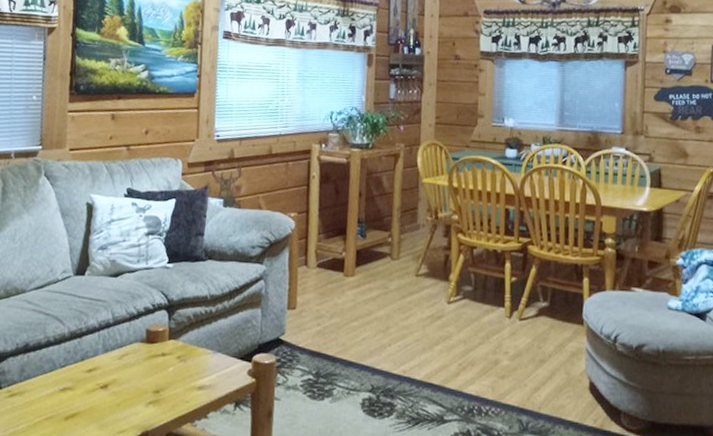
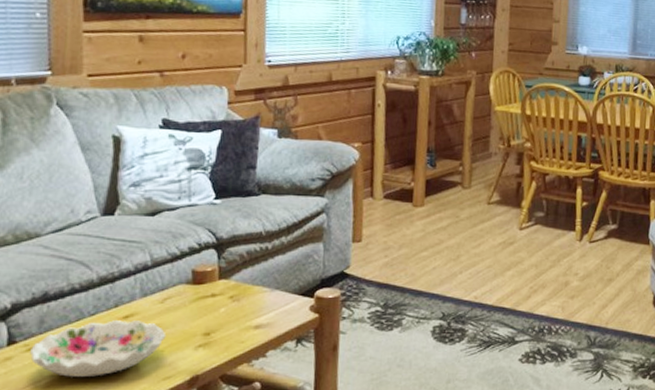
decorative bowl: none [12,373,123,425] -> present [30,320,167,377]

